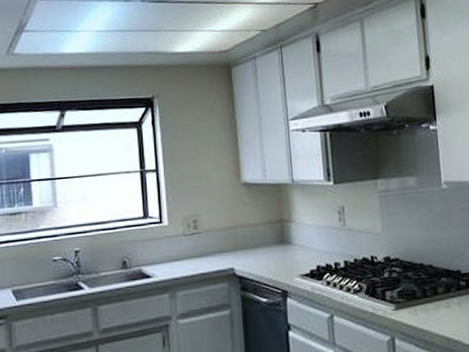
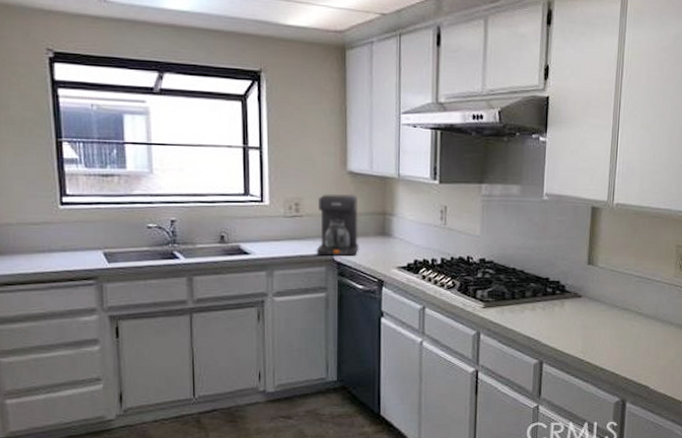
coffee maker: none [215,204,260,271] -> present [316,193,359,256]

